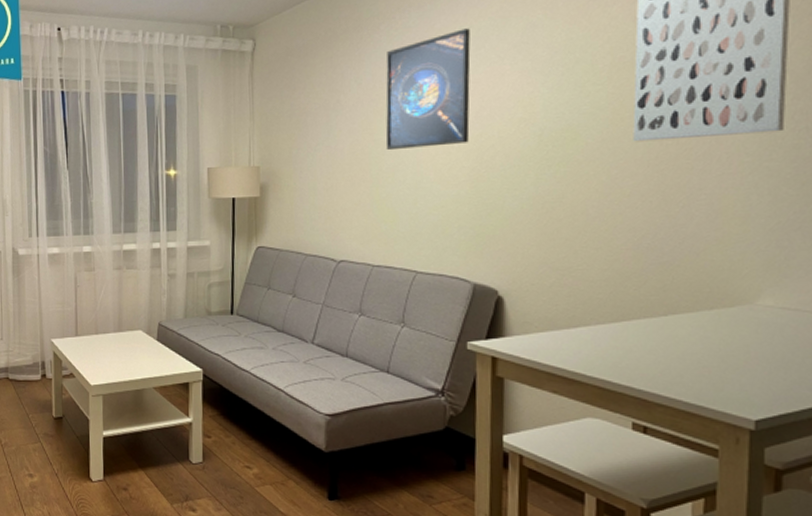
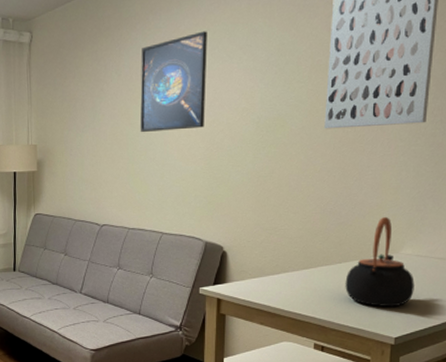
teapot: none [674,254,781,378] -> present [345,216,415,307]

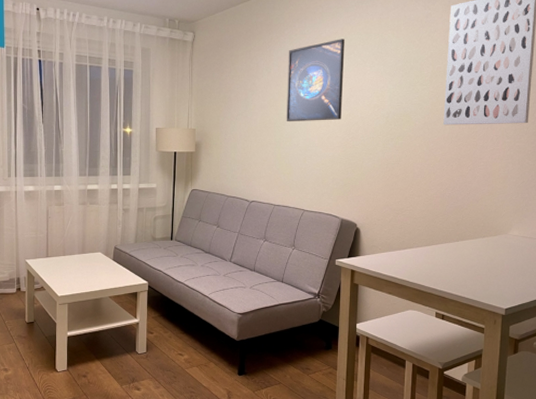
teapot: present [345,216,415,307] -> none [462,202,521,282]

